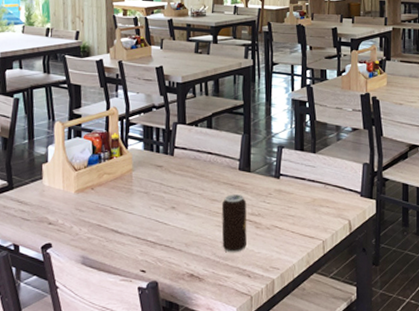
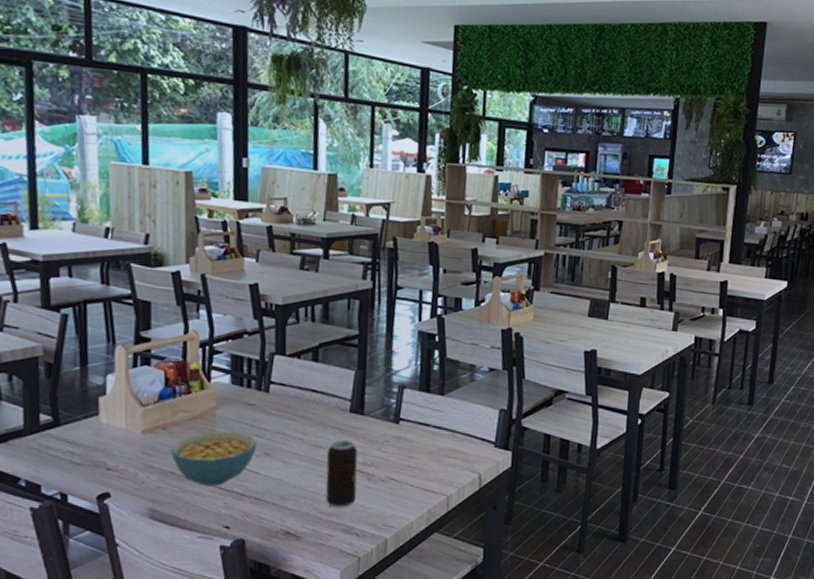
cereal bowl: none [98,189,166,236] -> present [170,430,257,486]

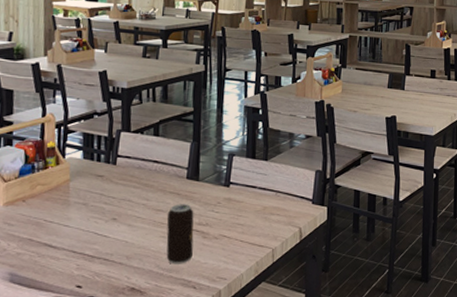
cereal bowl: present [170,430,257,486] -> none [29,200,106,250]

